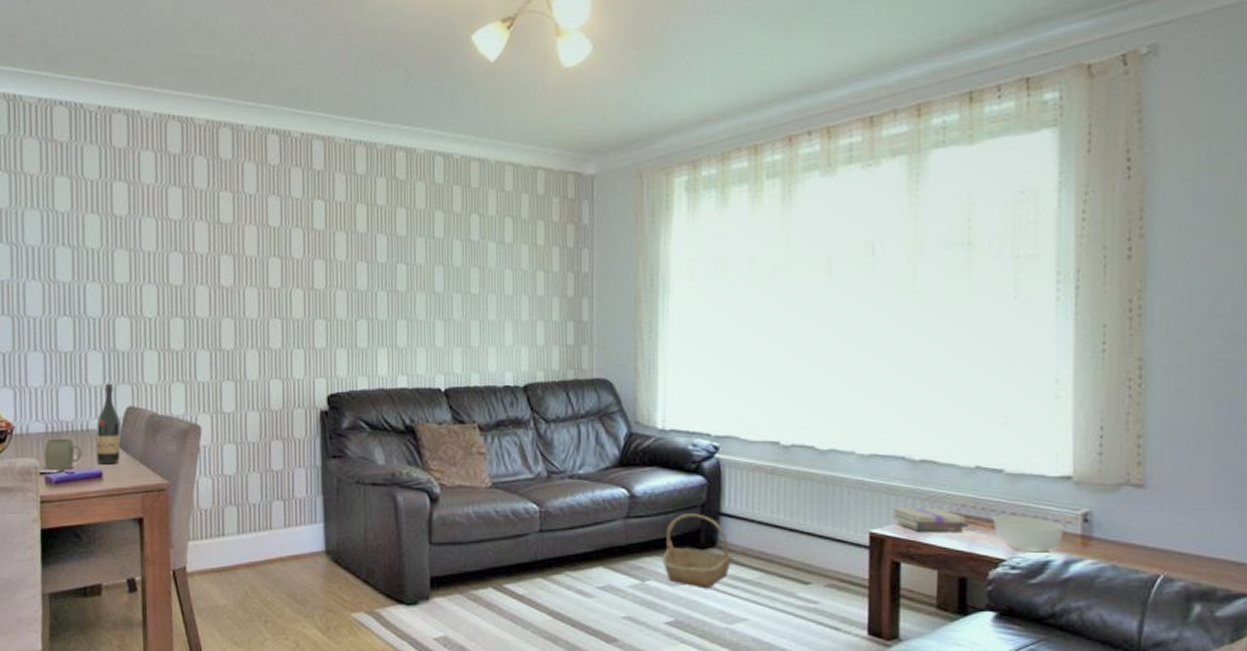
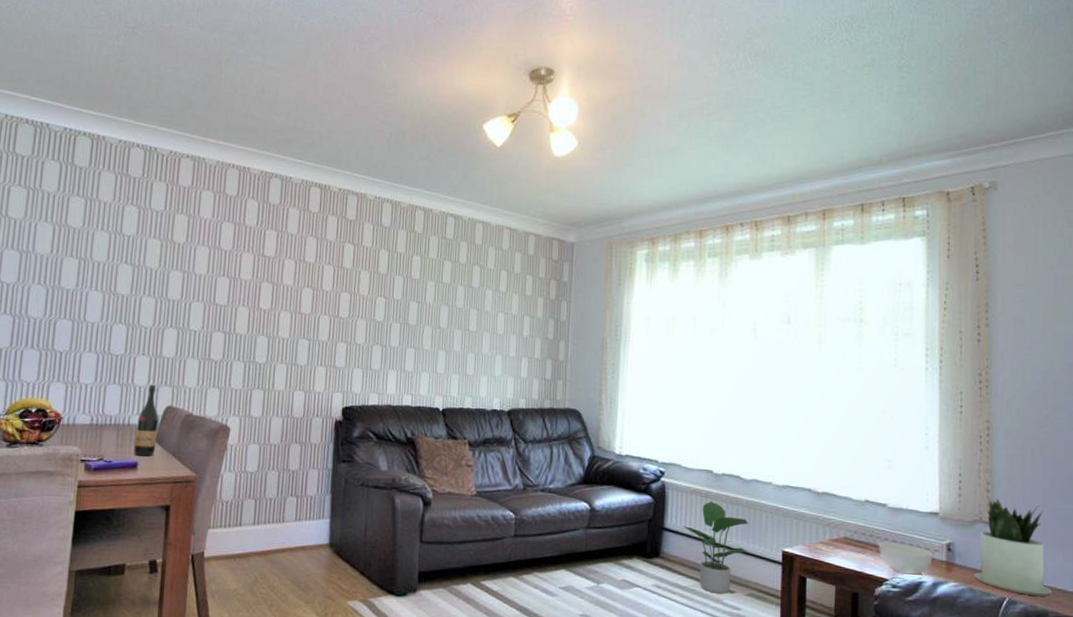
mug: present [43,438,82,471] -> none [86,430,122,460]
basket: present [662,514,733,588] -> none [615,527,673,592]
potted plant: none [745,478,825,586] -> present [683,501,748,594]
books: present [892,508,970,533] -> none [800,532,861,555]
planter: none [1118,455,1223,571] -> present [974,498,1053,596]

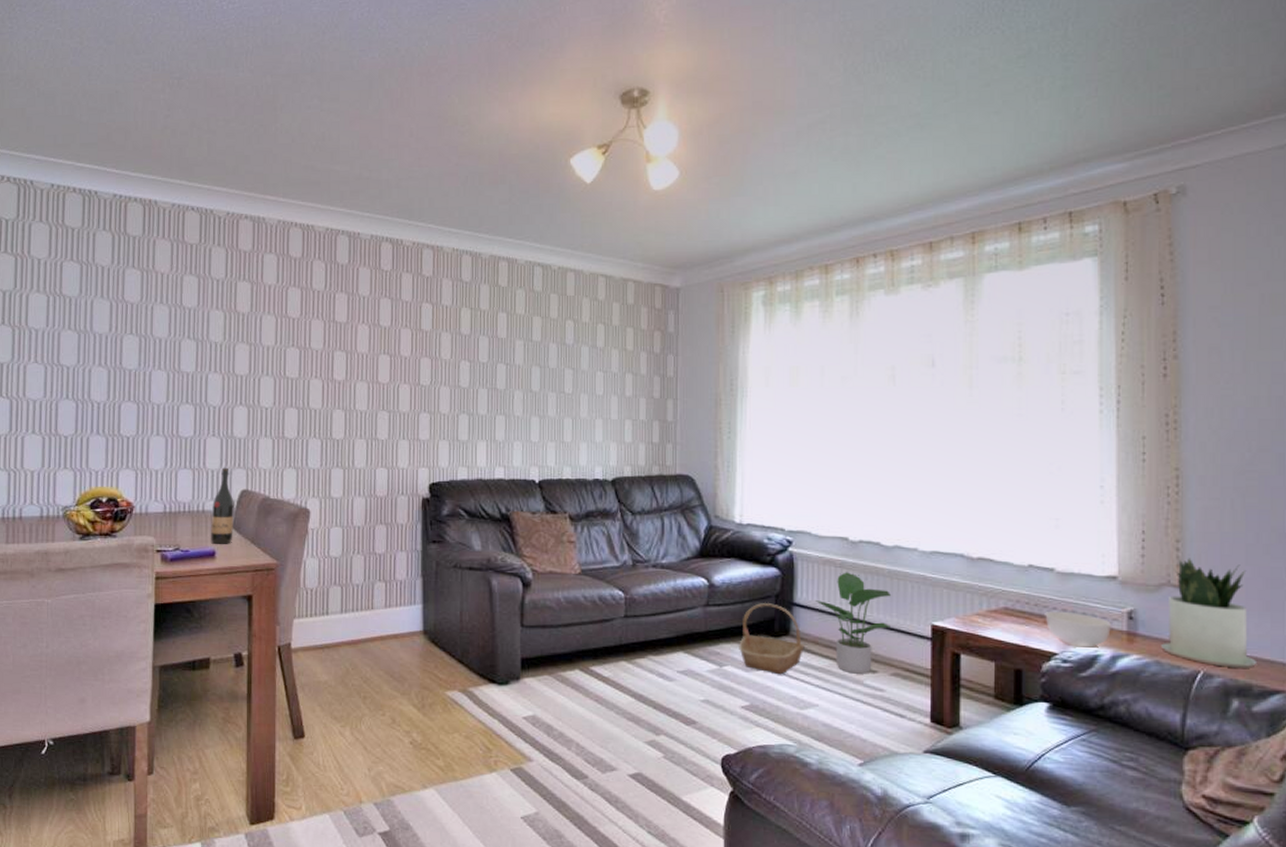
basket: none [615,527,673,592] -> present [739,603,805,674]

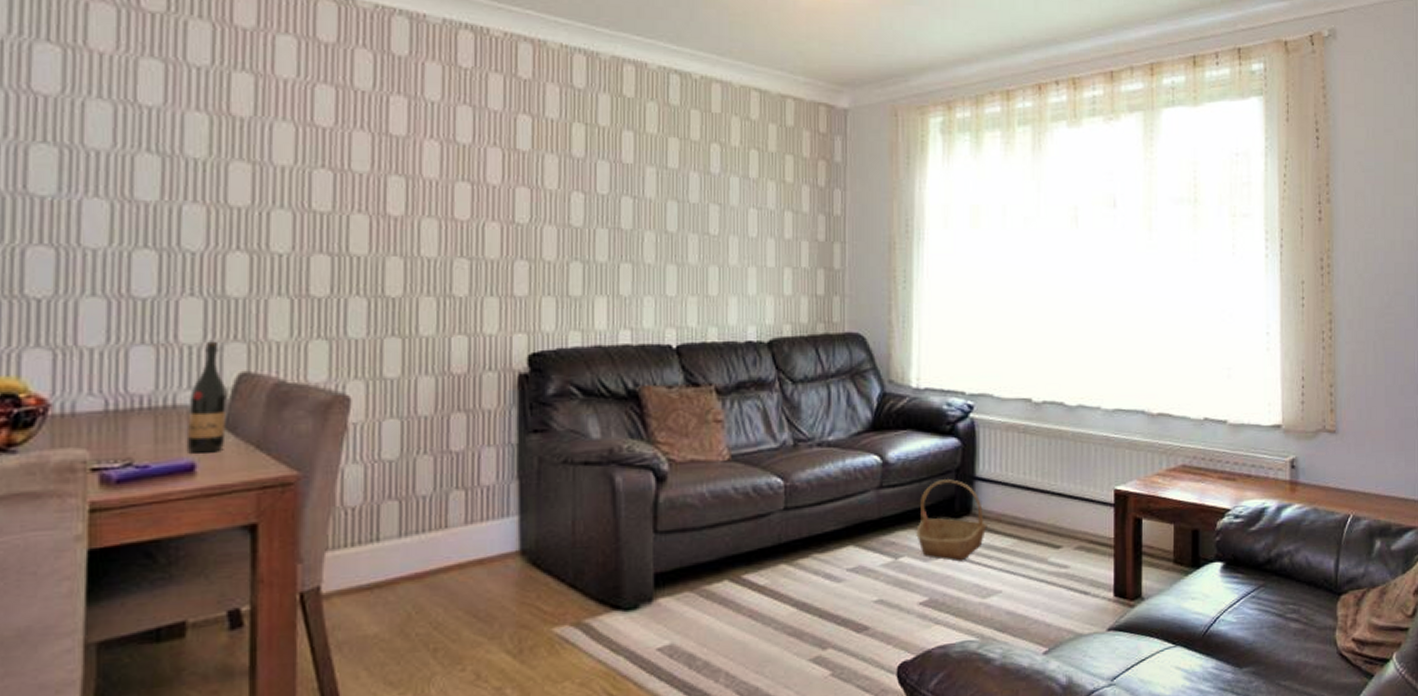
potted plant: present [816,572,890,674] -> none [999,437,1074,552]
bowl: present [1045,611,1112,648] -> none [1219,464,1277,501]
planter: present [1161,558,1258,668] -> none [1318,402,1395,509]

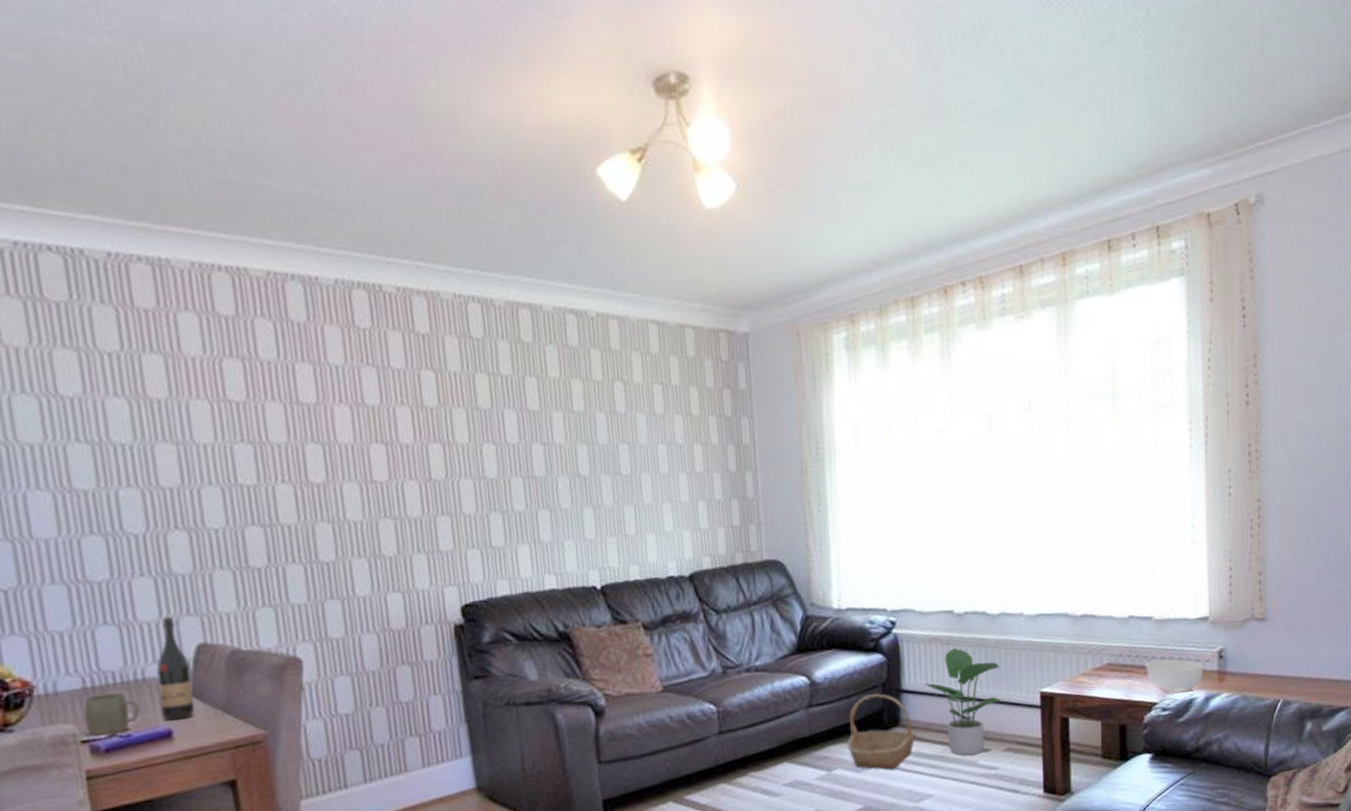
mug: none [99,418,164,466] -> present [83,692,141,737]
potted plant: none [999,437,1074,552] -> present [924,648,1001,756]
bowl: none [1219,464,1277,501] -> present [1145,659,1205,694]

